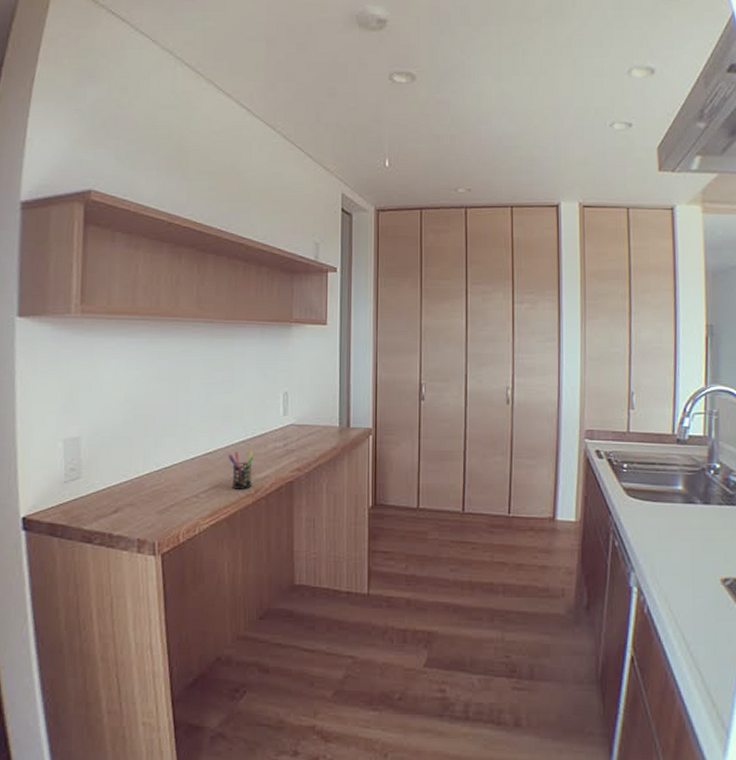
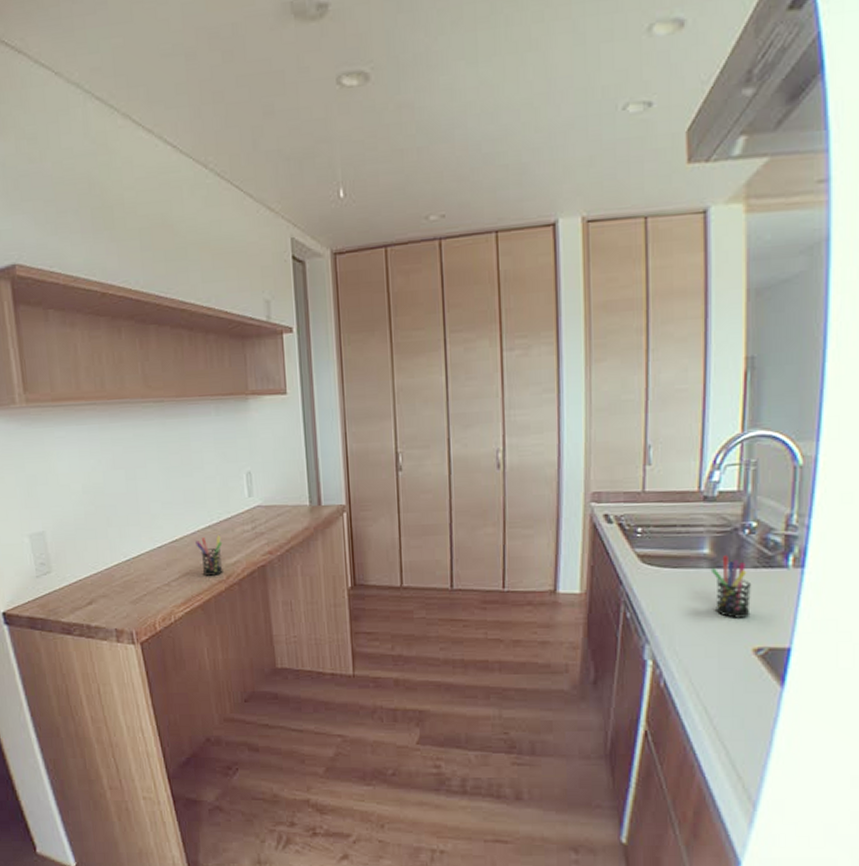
pen holder: none [684,492,718,550] -> present [710,555,752,618]

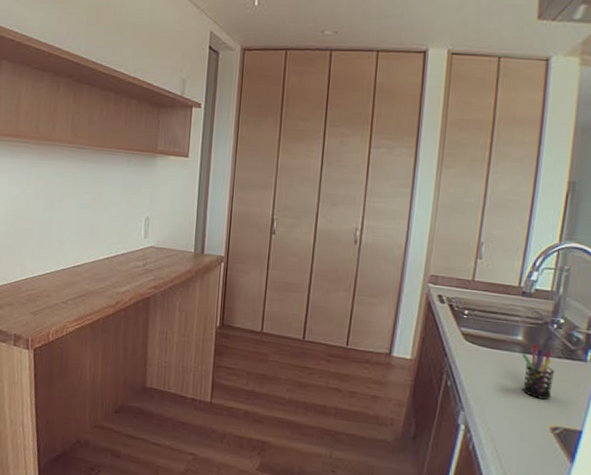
pen holder: present [195,535,223,576] -> none [94,266,117,301]

